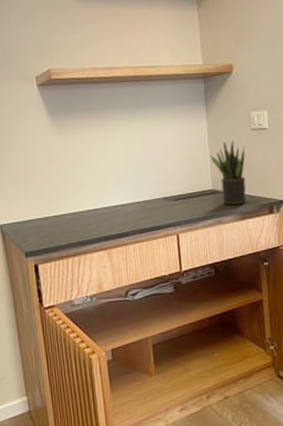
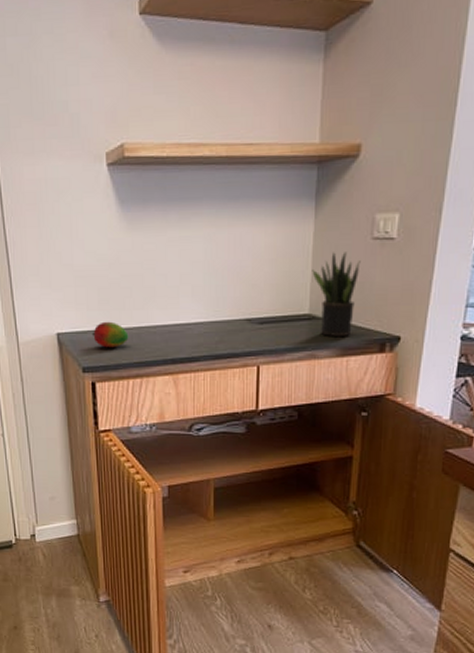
fruit: none [32,210,66,233] -> present [91,321,129,348]

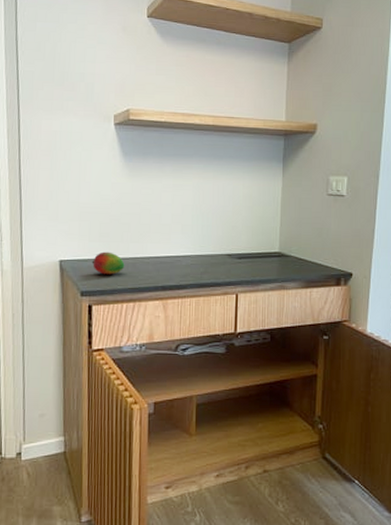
potted plant: present [312,252,361,336] -> none [281,203,319,271]

